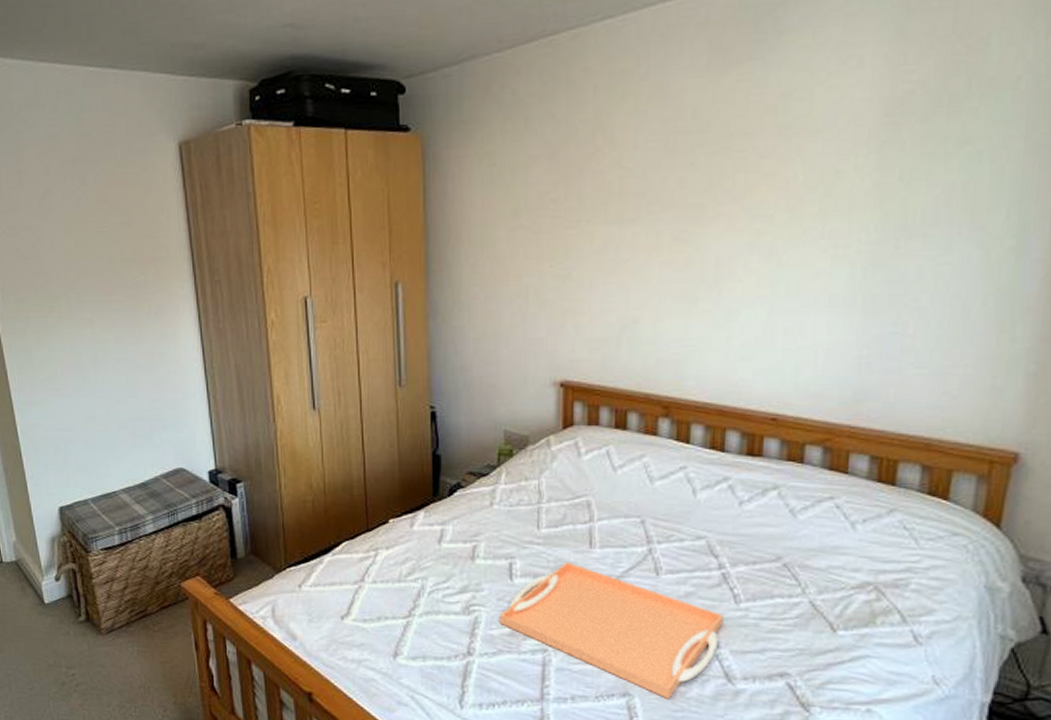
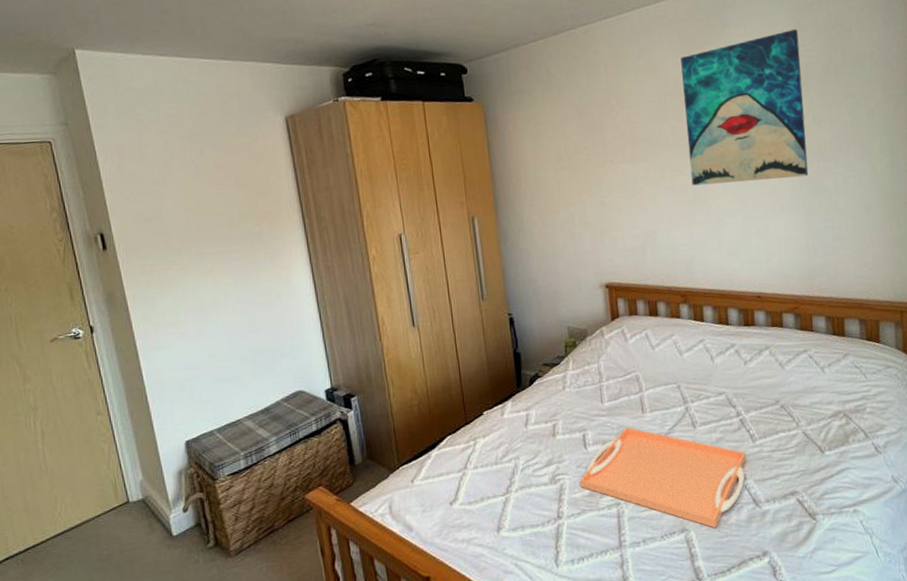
wall art: none [699,38,898,261] -> present [680,28,809,186]

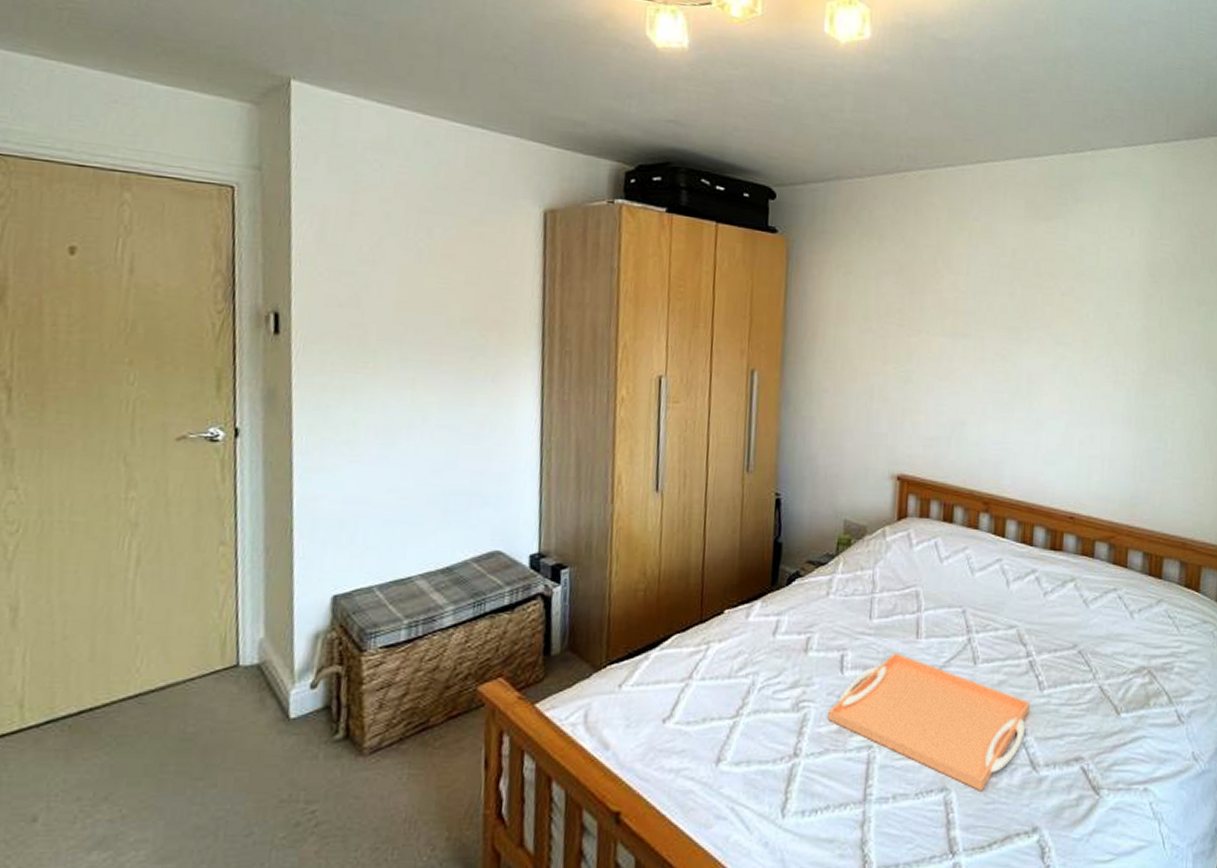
wall art: present [680,28,809,186] -> none [1015,218,1157,387]

